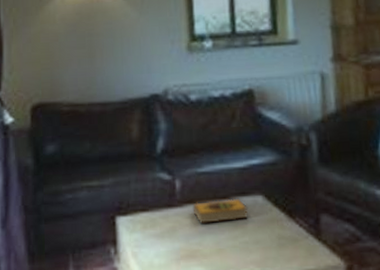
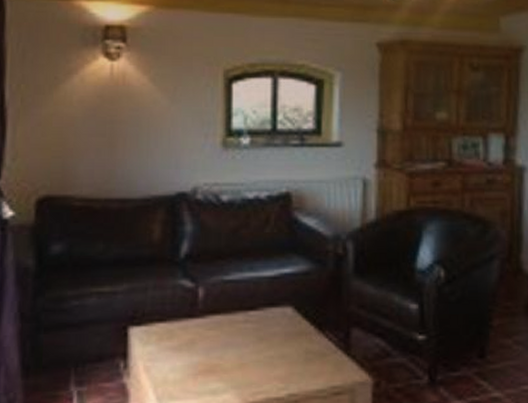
hardback book: present [192,198,249,224] -> none [215,309,276,336]

